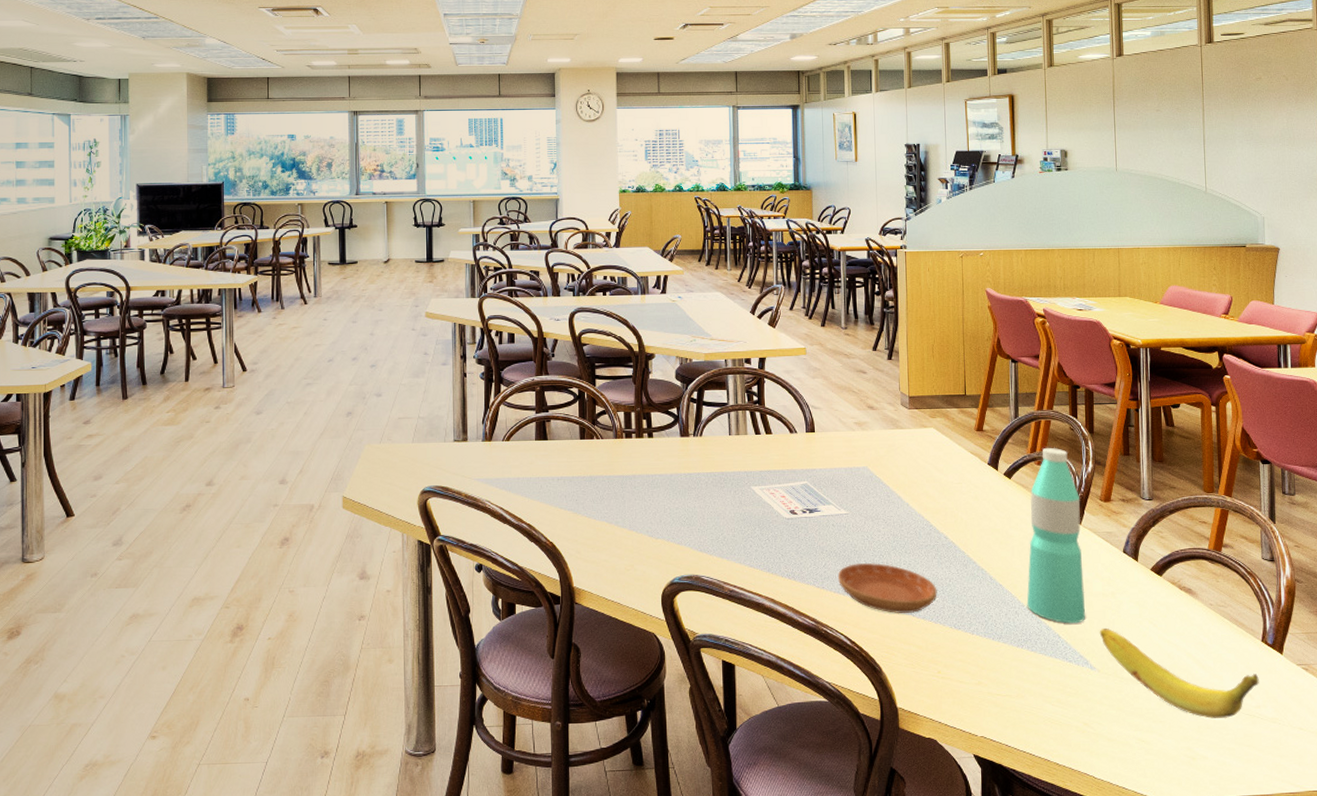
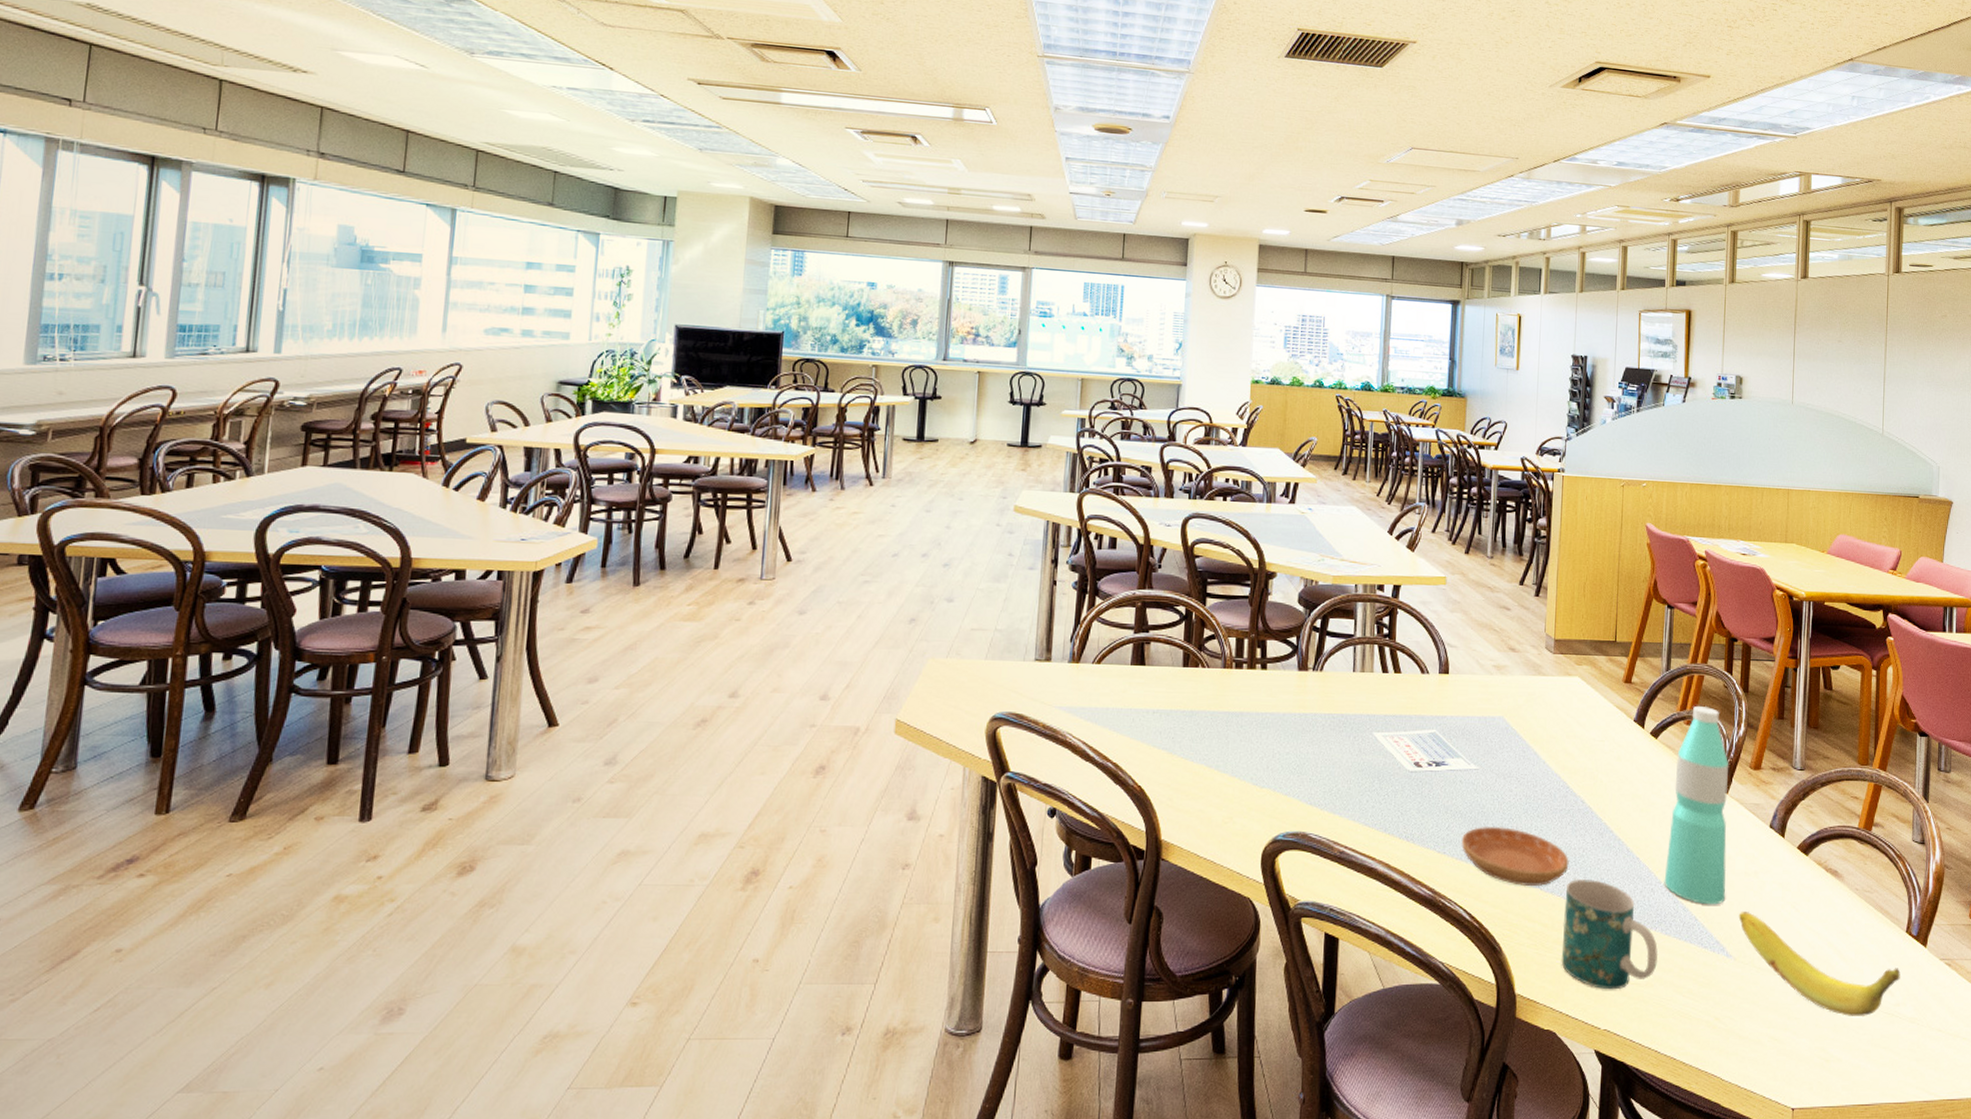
mug: none [936,606,1027,702] -> present [1561,879,1659,990]

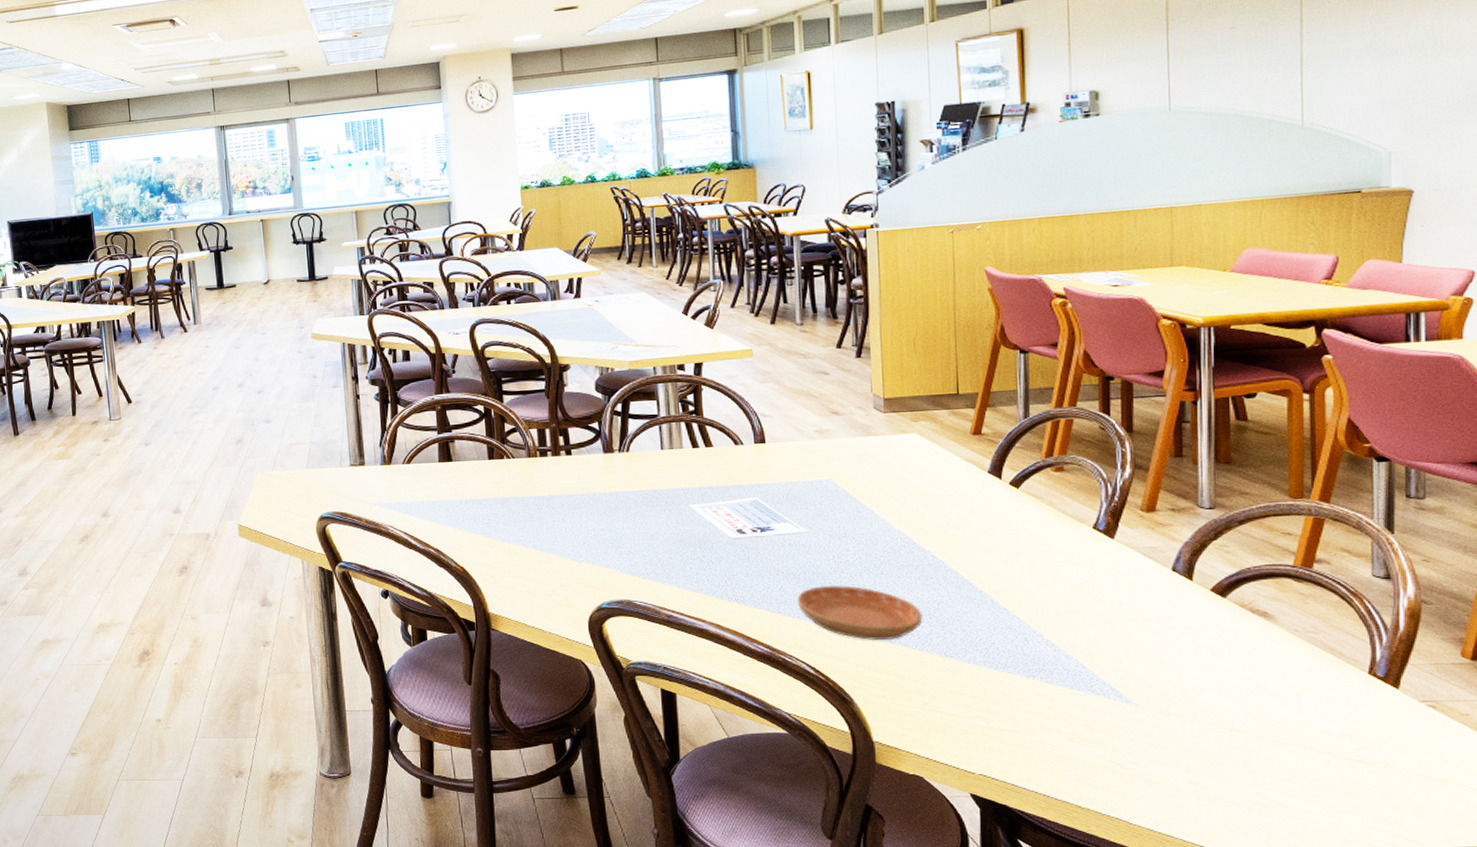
mug: present [1561,879,1659,990] -> none [921,632,1039,737]
water bottle: present [1664,705,1729,905] -> none [1039,450,1120,652]
banana: present [1738,912,1900,1016] -> none [1137,658,1363,761]

